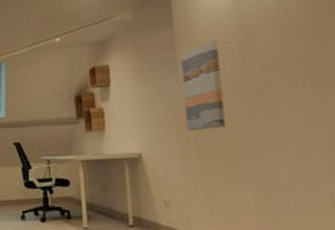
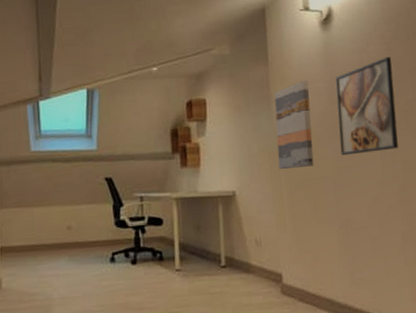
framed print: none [248,9,325,116] -> present [335,56,399,156]

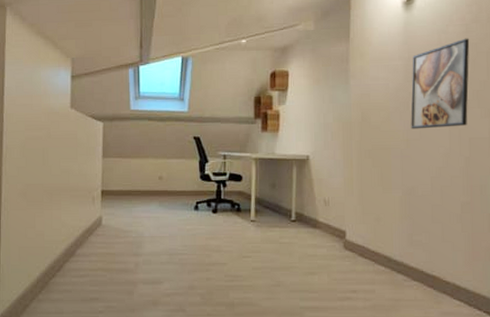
wall art: present [274,80,314,170] -> none [351,57,386,139]

